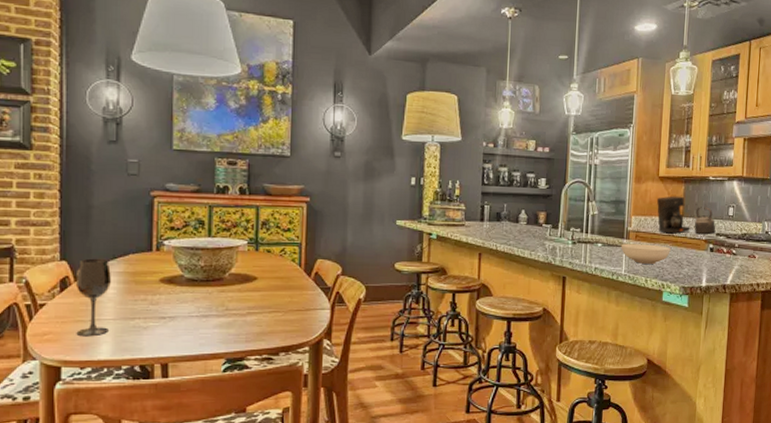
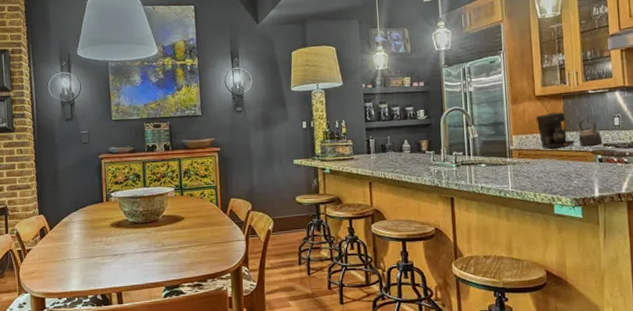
wine glass: present [75,258,111,337] -> none [50,210,76,273]
bowl: present [621,243,672,264] -> none [505,160,558,180]

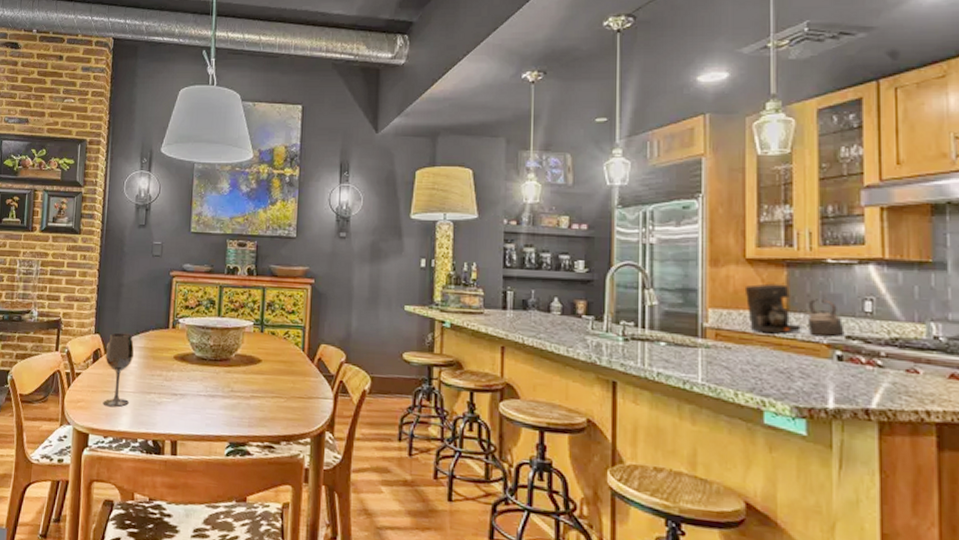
wine glass: none [50,210,76,273] -> present [103,332,134,408]

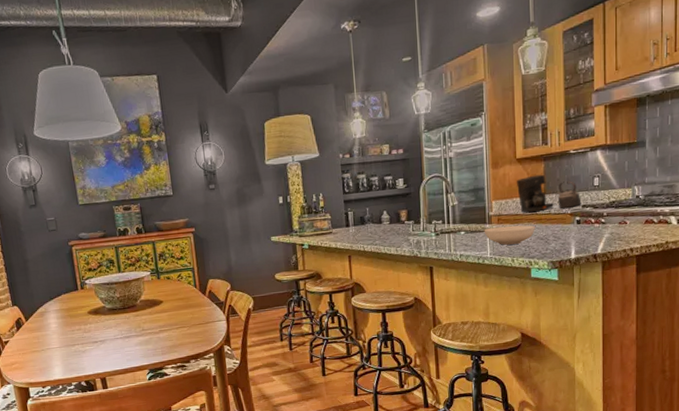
wine glass: present [103,332,134,408] -> none [26,300,58,363]
bowl: none [694,343,773,373] -> present [484,225,536,245]

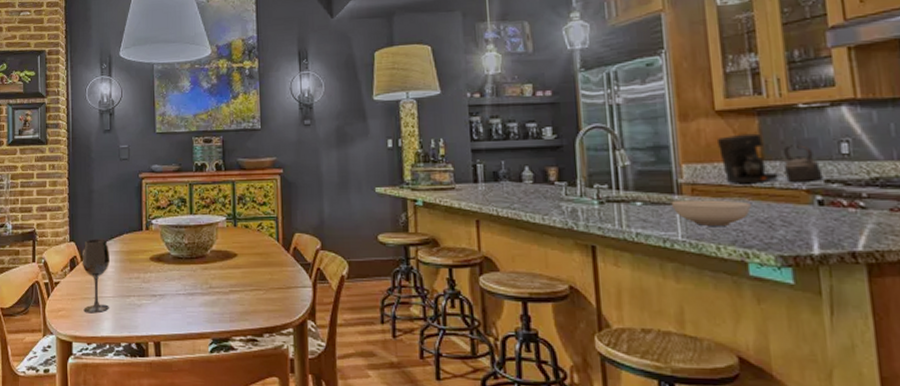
wine glass: none [26,300,58,363] -> present [82,239,110,314]

